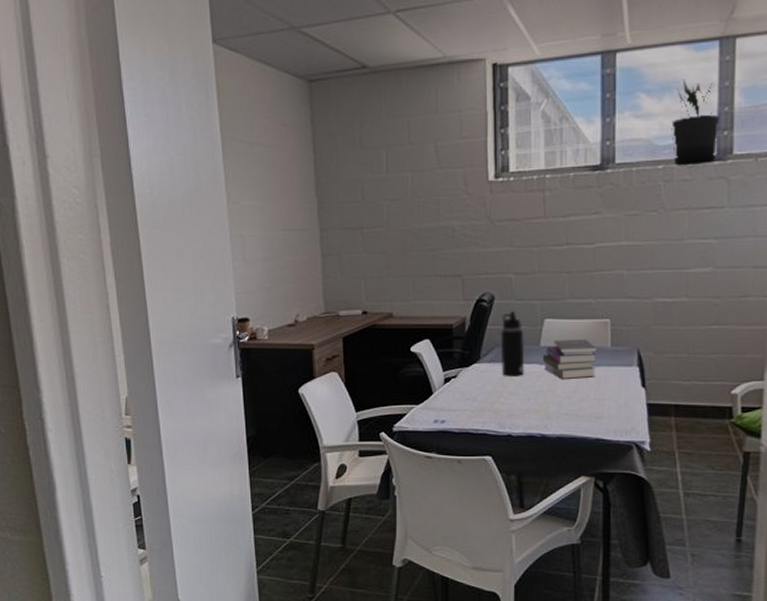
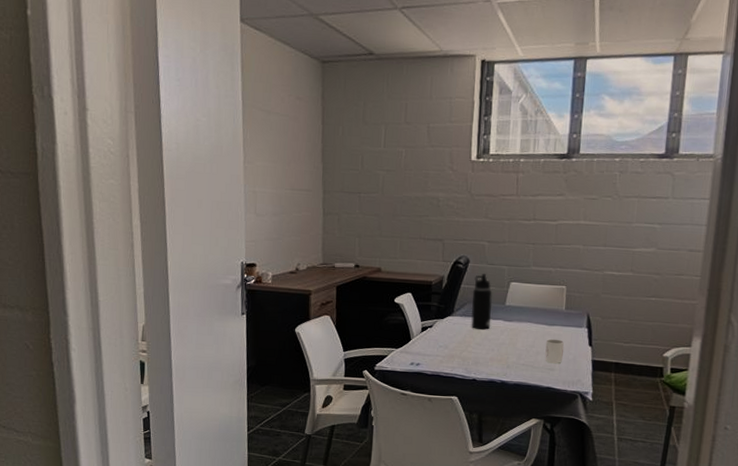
books: present [543,339,597,379] -> none [507,301,553,335]
mug: none [591,381,613,411] -> present [545,338,564,364]
planter: present [671,79,720,166] -> none [629,86,670,161]

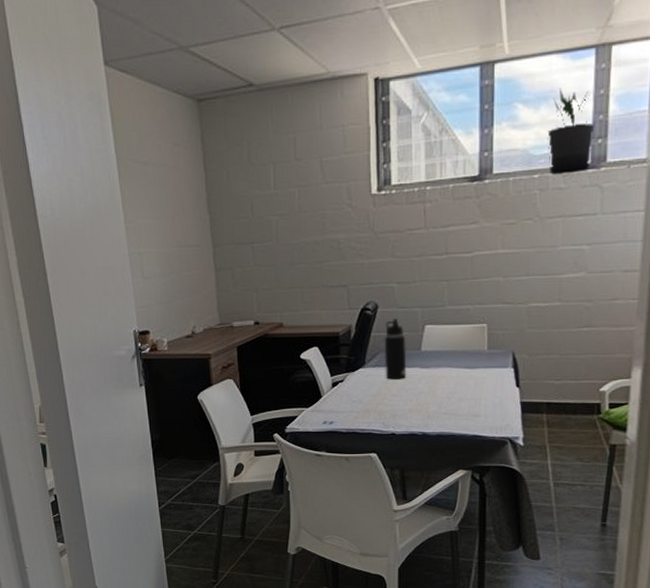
mug: present [545,338,564,364] -> none [468,382,489,410]
planter: none [629,86,670,161] -> present [547,88,595,175]

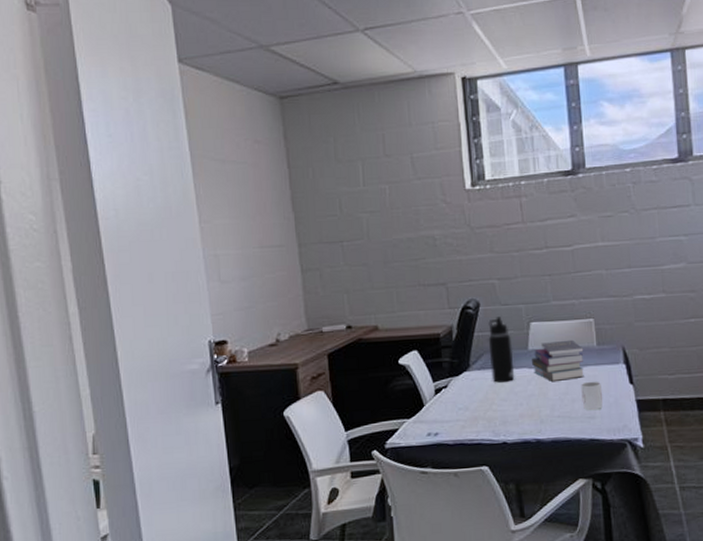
books: none [424,343,474,381] -> present [532,339,584,381]
mug: none [468,382,489,410] -> present [581,381,603,411]
planter: present [547,88,595,175] -> none [634,87,678,168]

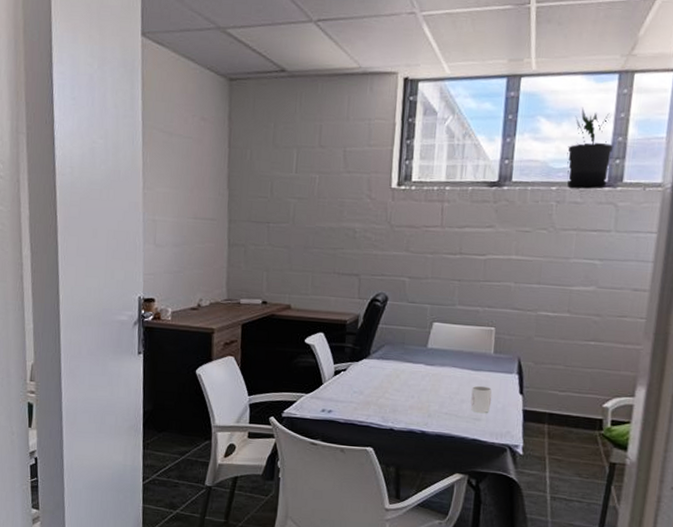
water bottle: present [488,317,515,383] -> none [388,313,413,375]
books: present [532,339,584,381] -> none [429,343,481,381]
planter: none [634,87,678,168] -> present [567,107,614,190]

